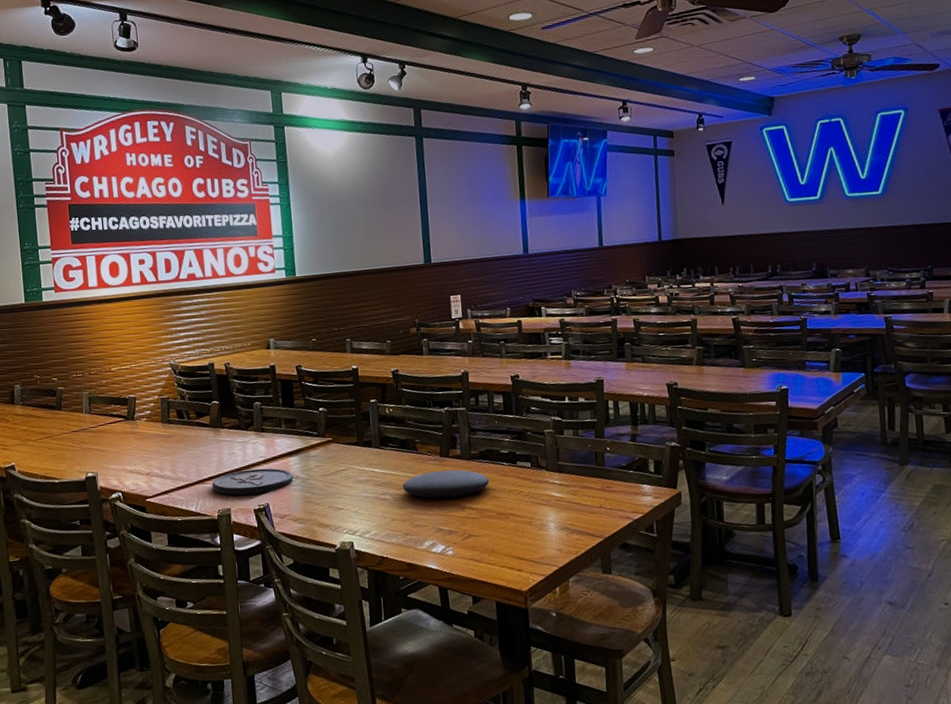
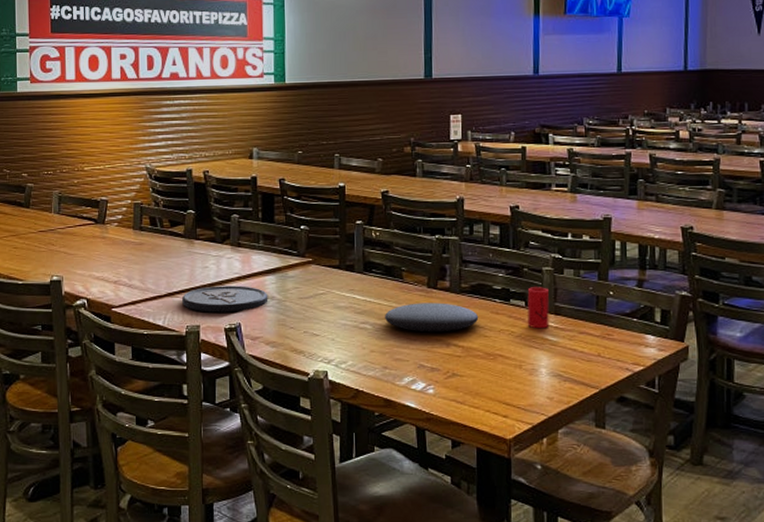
cup: none [532,448,554,487] -> present [527,287,550,329]

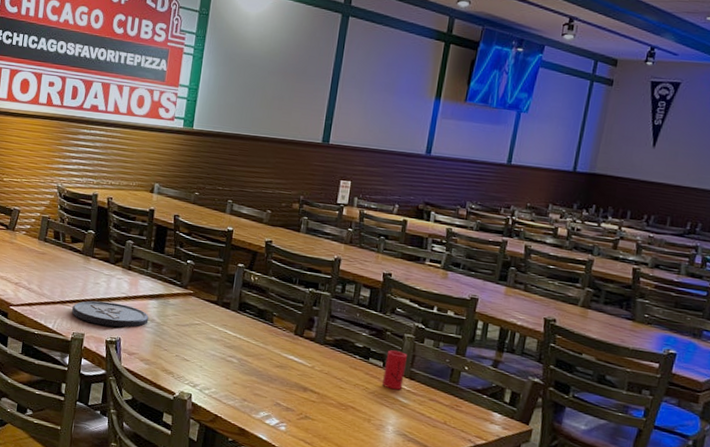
plate: present [385,302,479,333] -> none [251,346,338,378]

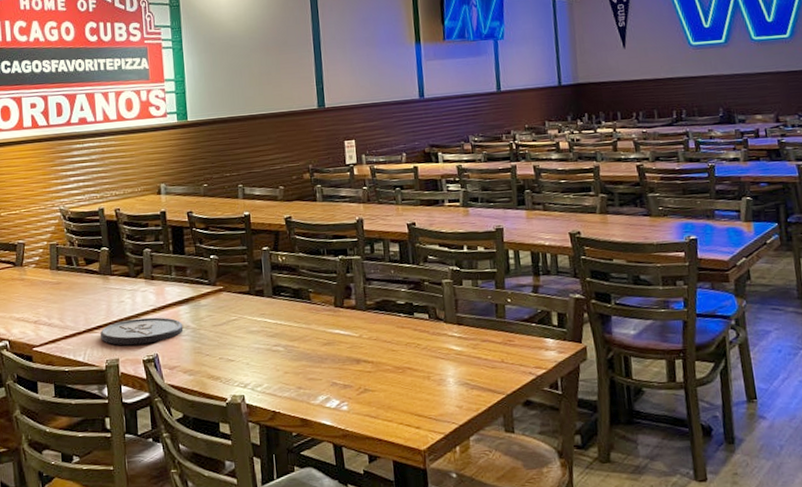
cup: present [382,350,408,391] -> none [429,299,453,340]

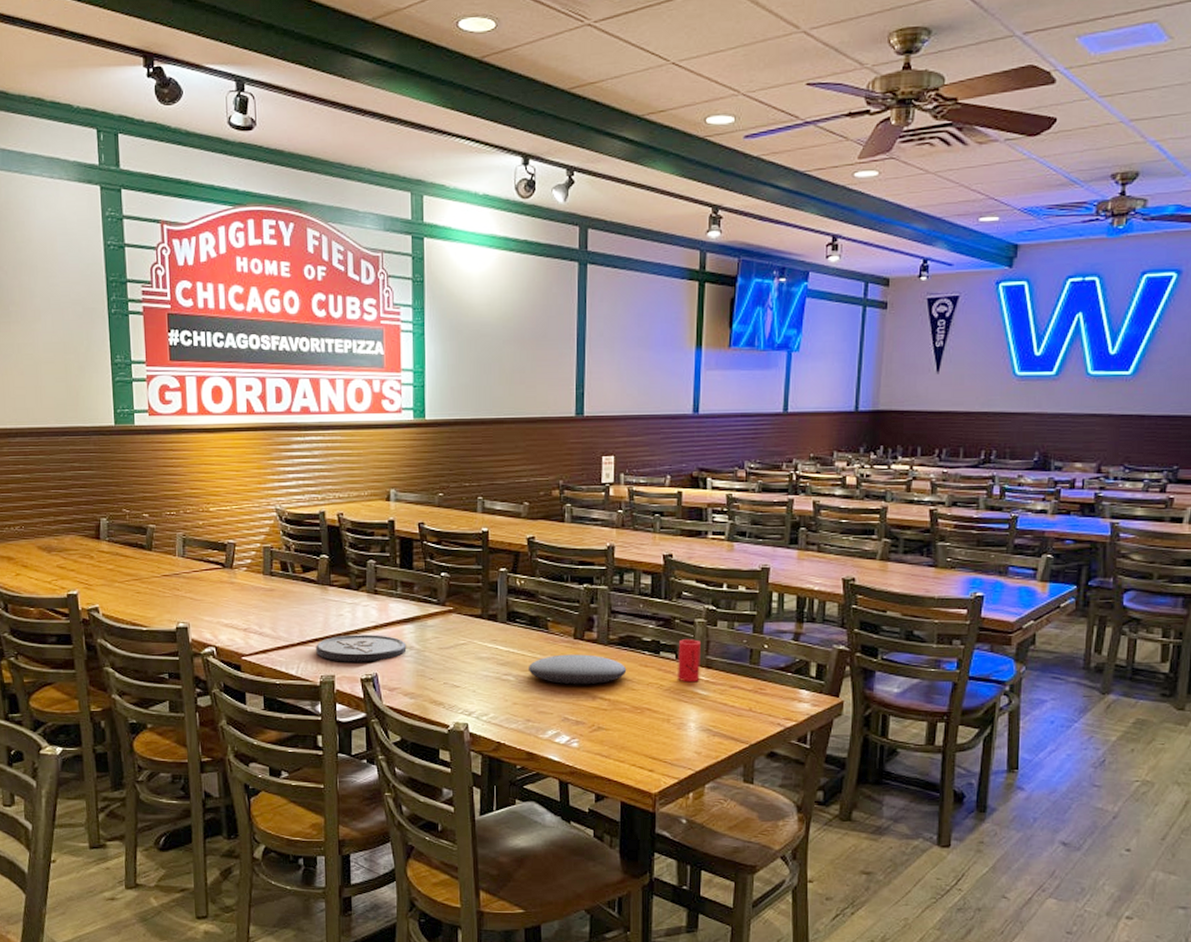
plate: none [296,320,386,351] -> present [529,654,627,685]
cup: none [429,299,453,340] -> present [678,639,702,683]

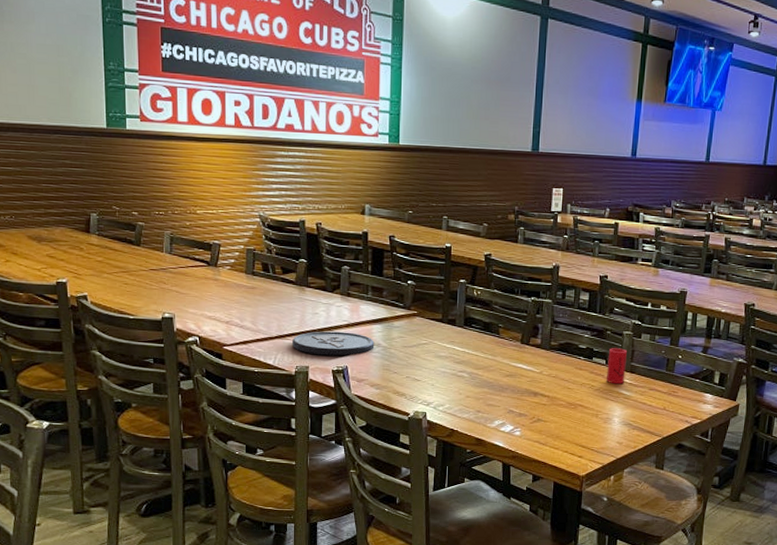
plate: present [529,654,627,685] -> none [481,356,565,383]

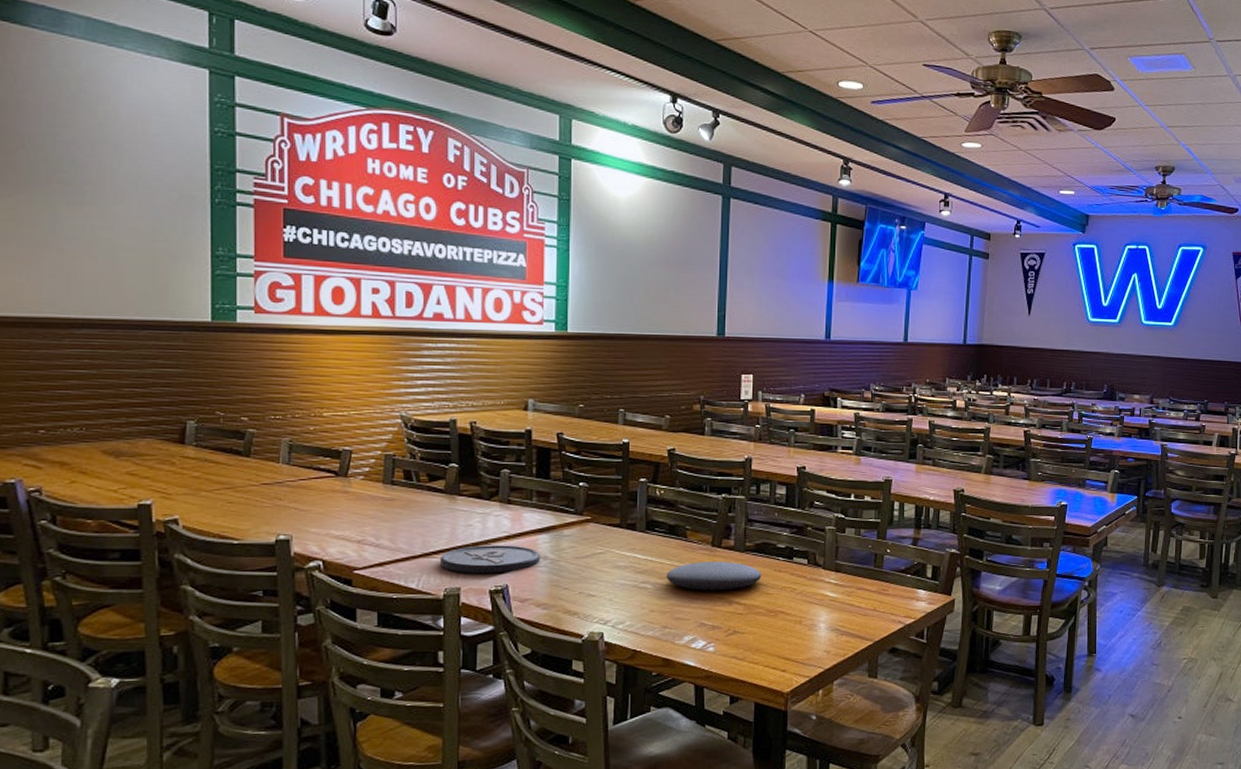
plate: none [481,356,565,383] -> present [667,561,762,591]
cup: present [607,348,628,385] -> none [810,545,831,586]

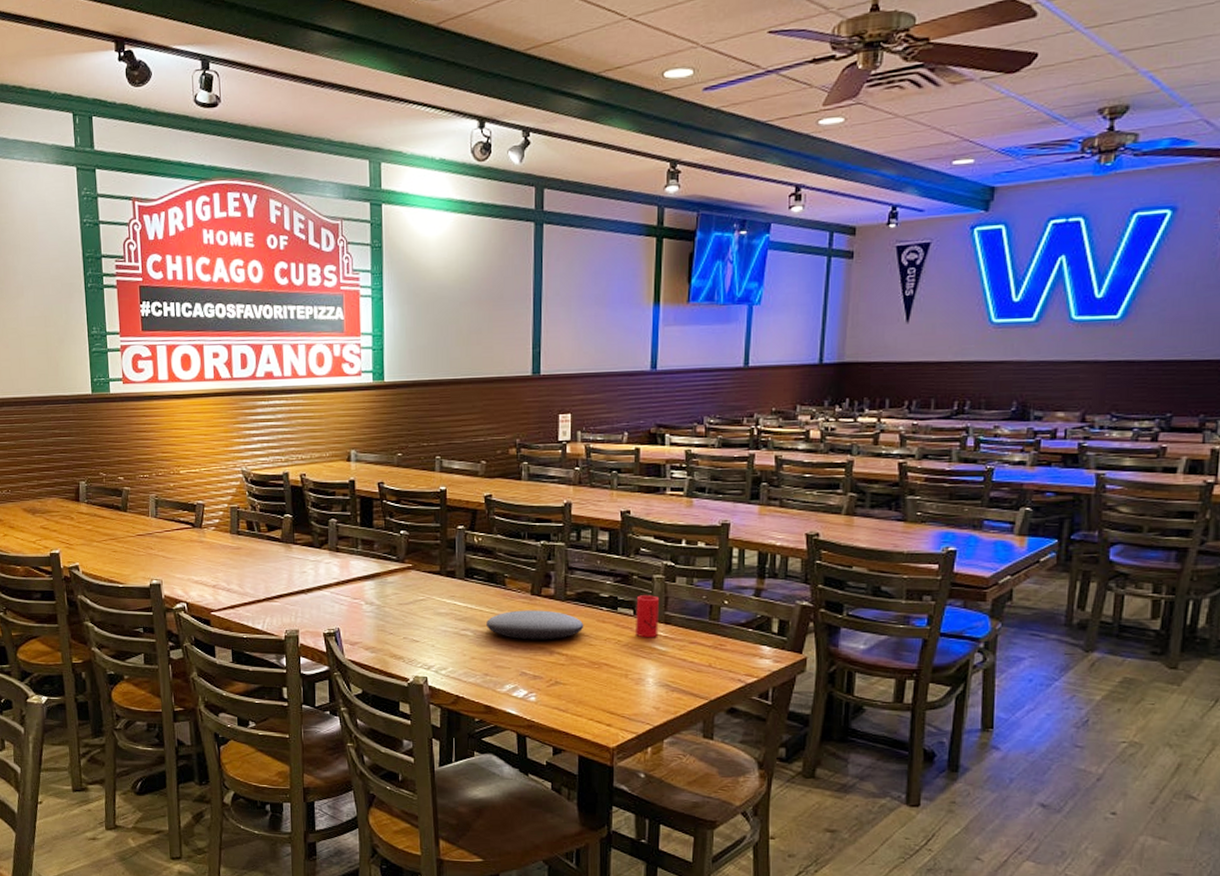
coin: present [440,545,541,574] -> none [281,591,367,618]
cup: none [810,545,831,586] -> present [636,595,660,638]

